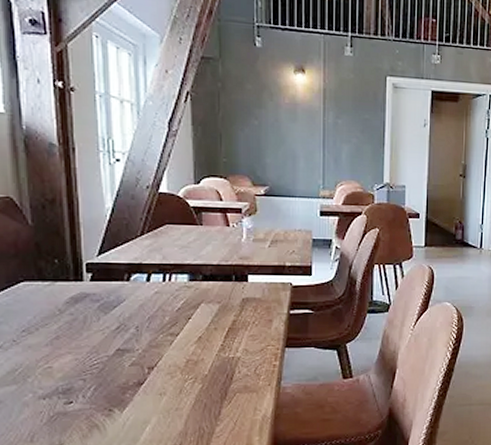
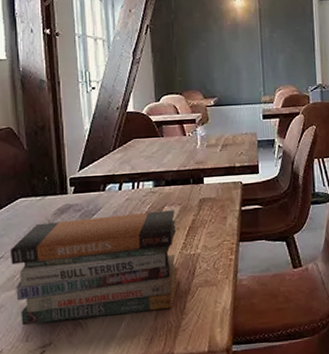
book stack: none [11,308,215,425] -> present [10,210,179,326]

